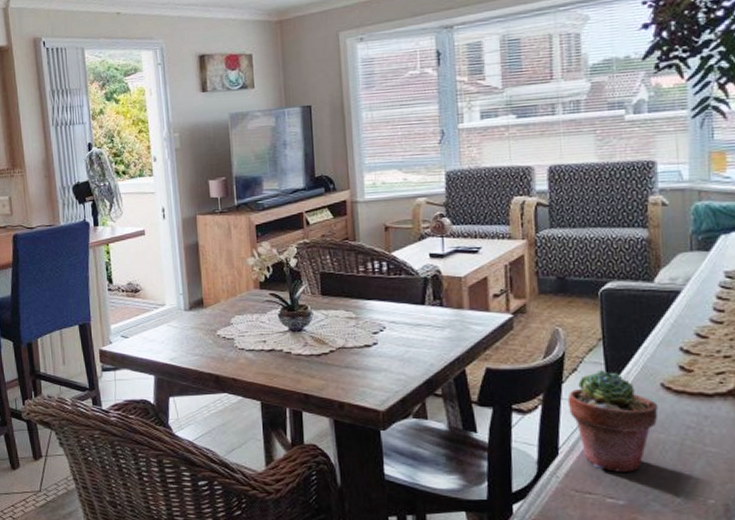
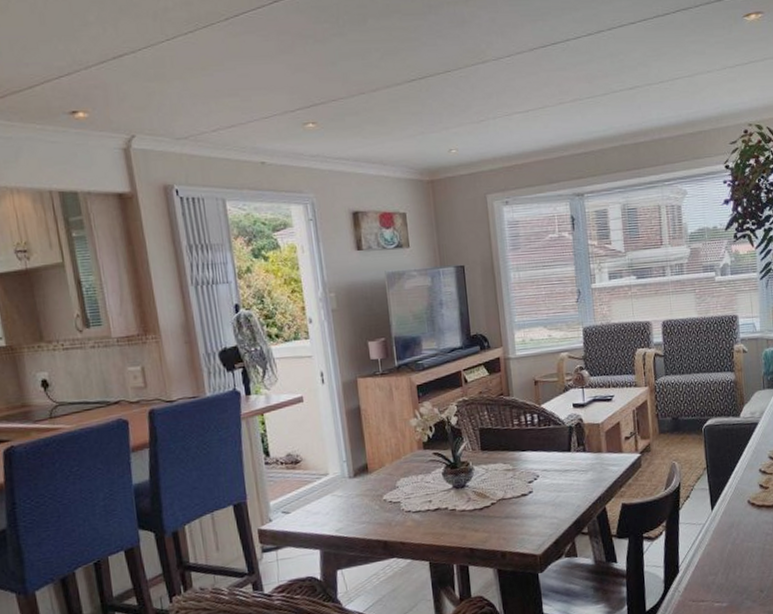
potted succulent: present [567,369,658,472] -> none [683,494,747,580]

